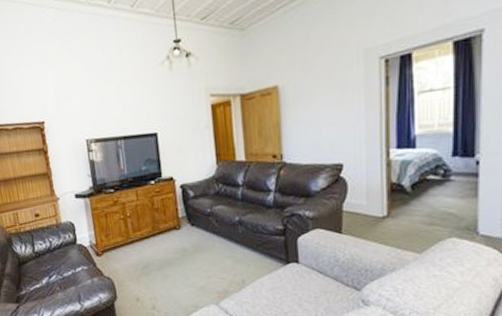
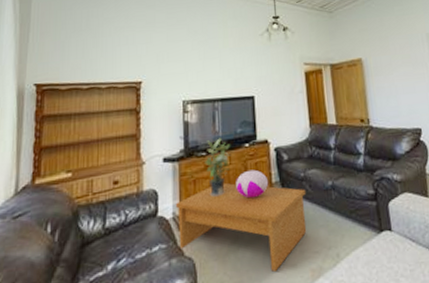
coffee table: none [91,216,214,292] -> present [175,182,307,272]
potted plant: none [112,175,138,229] -> present [203,138,232,197]
decorative sphere: none [144,205,176,231] -> present [236,169,269,199]

